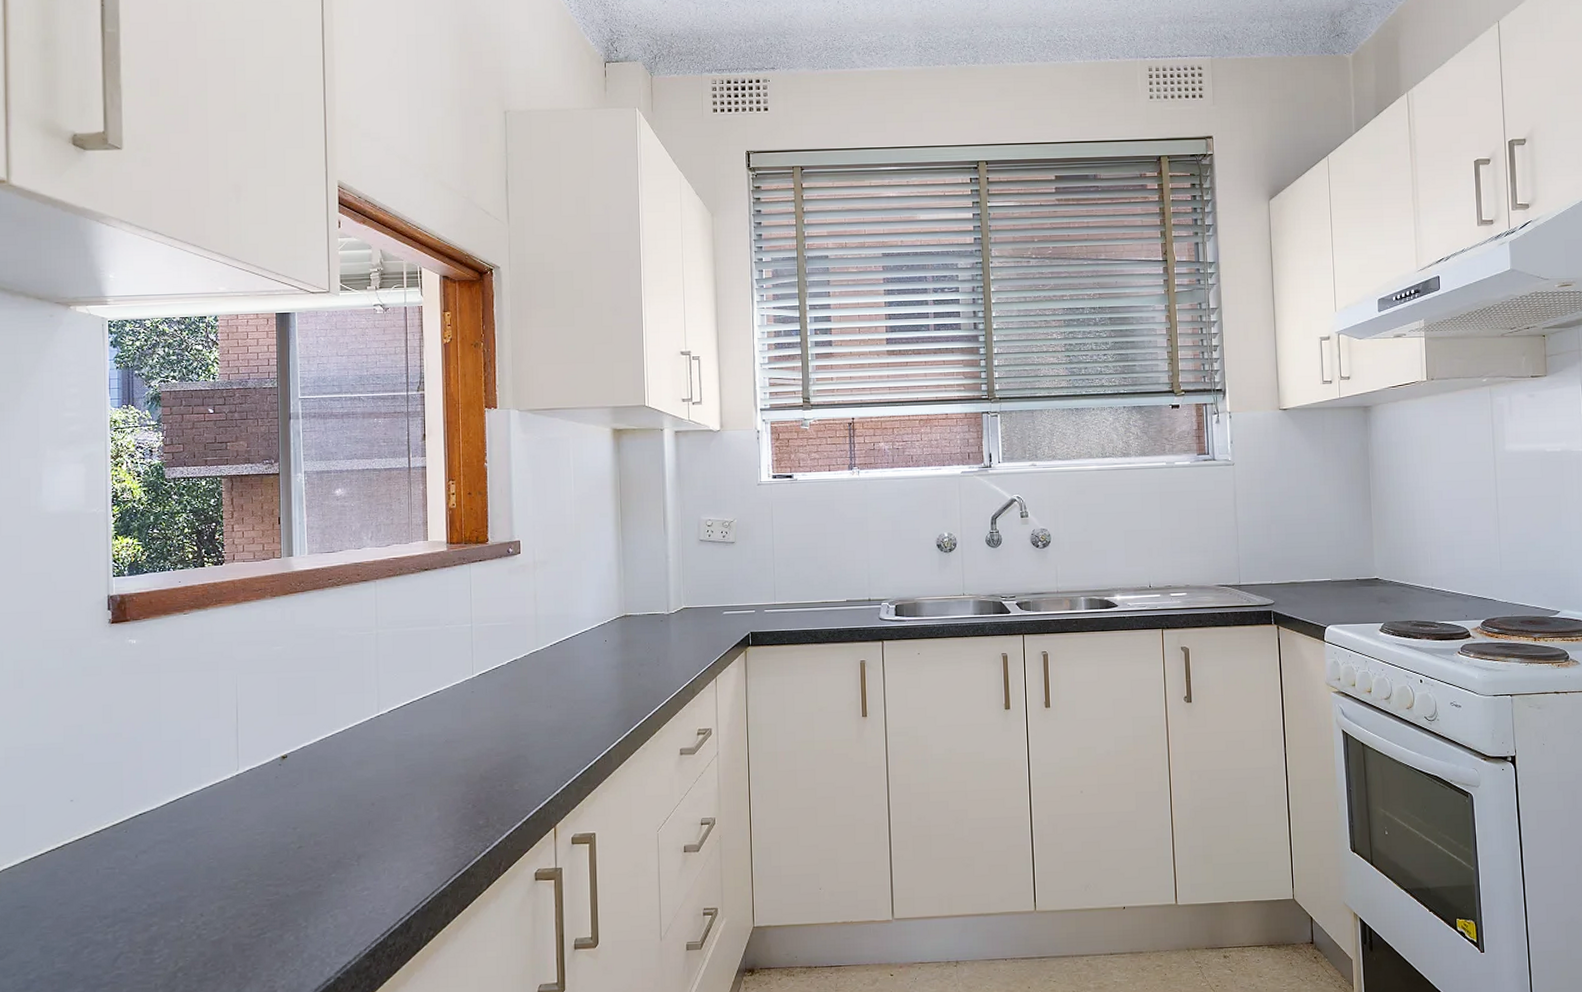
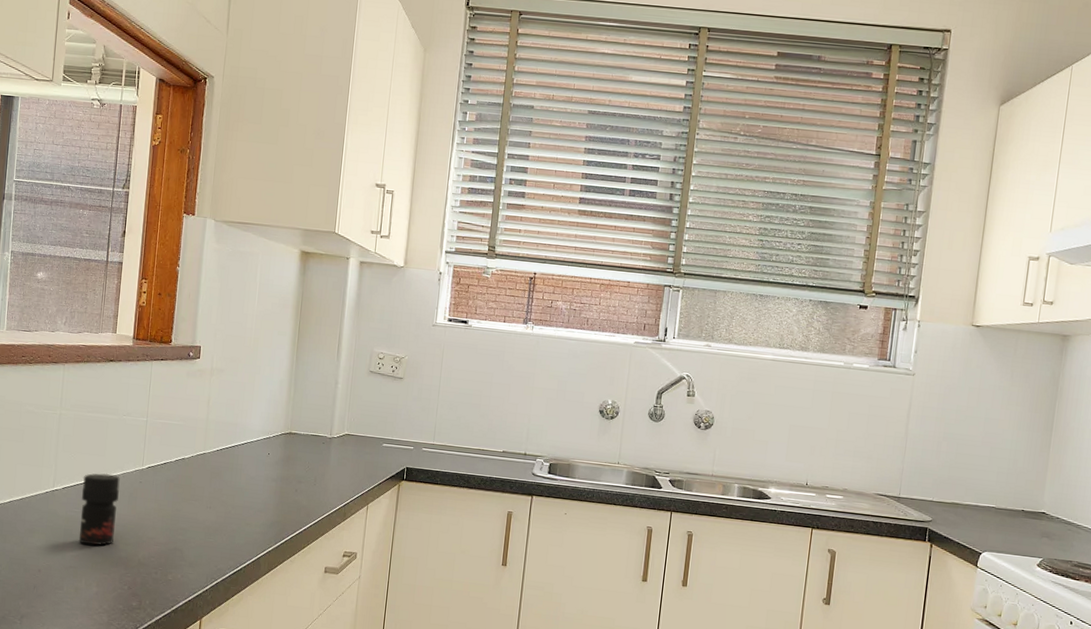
jar: none [409,688,450,768] -> present [79,473,120,546]

